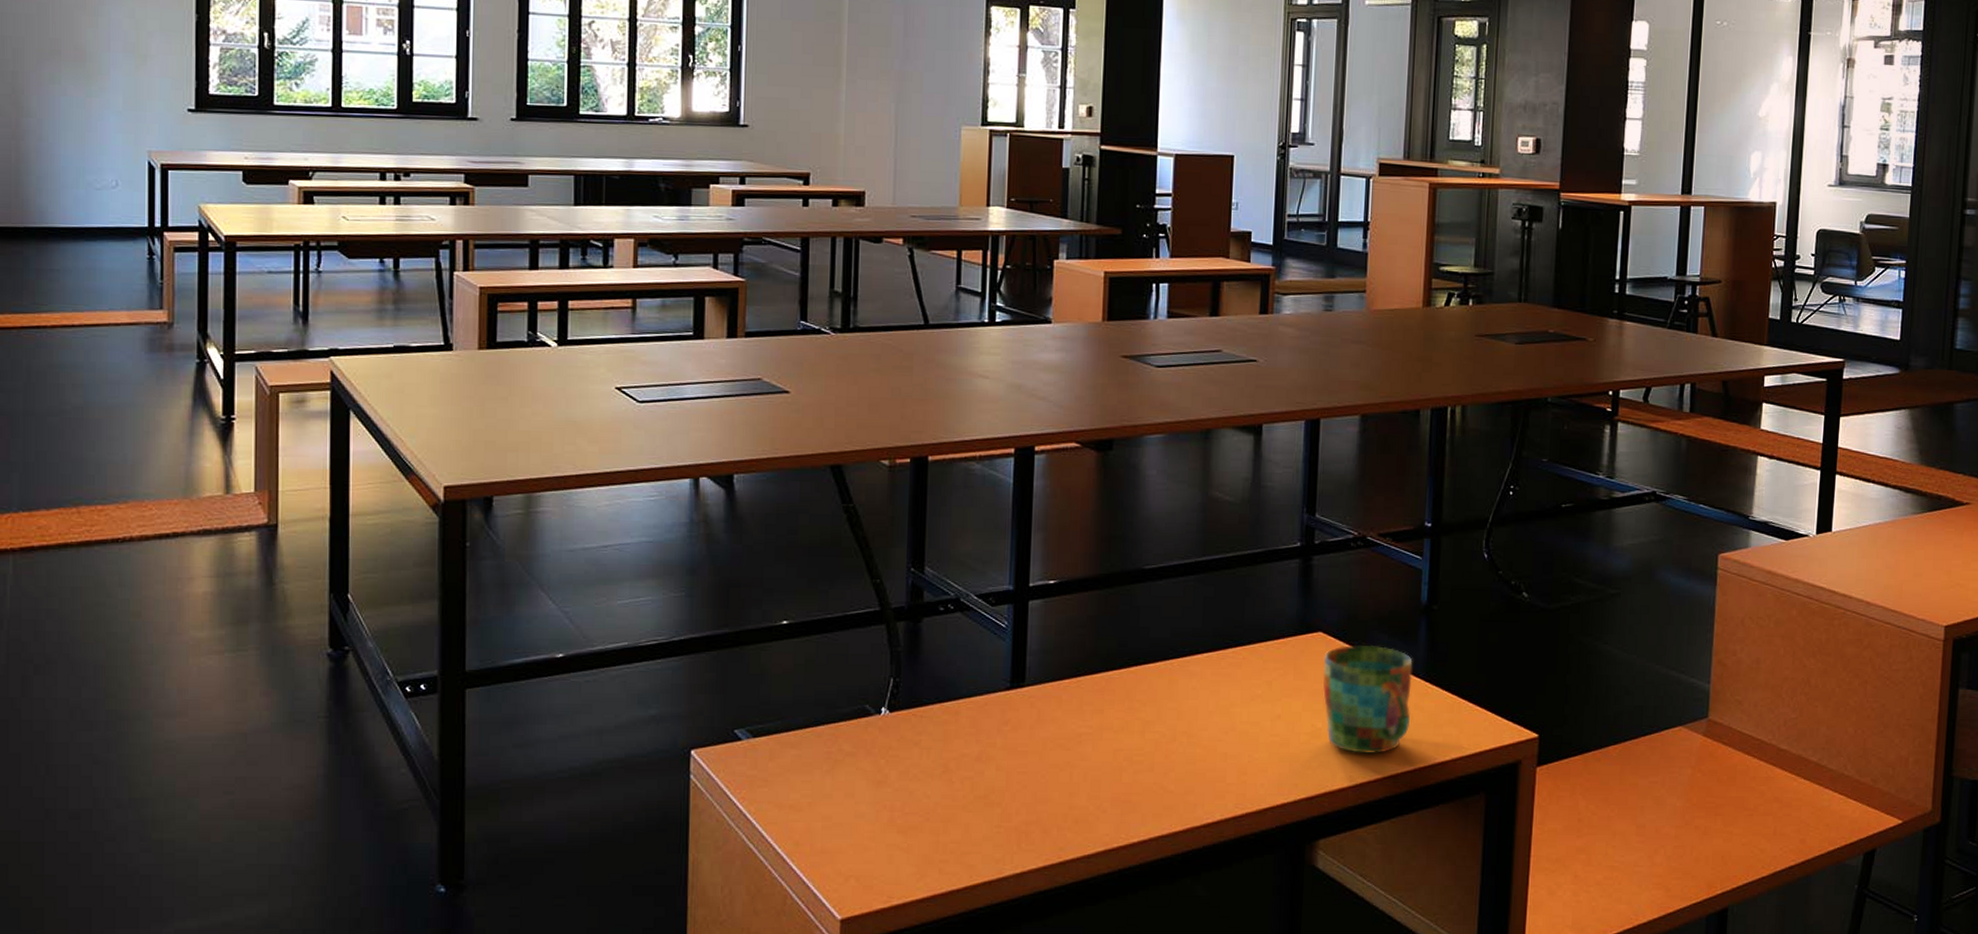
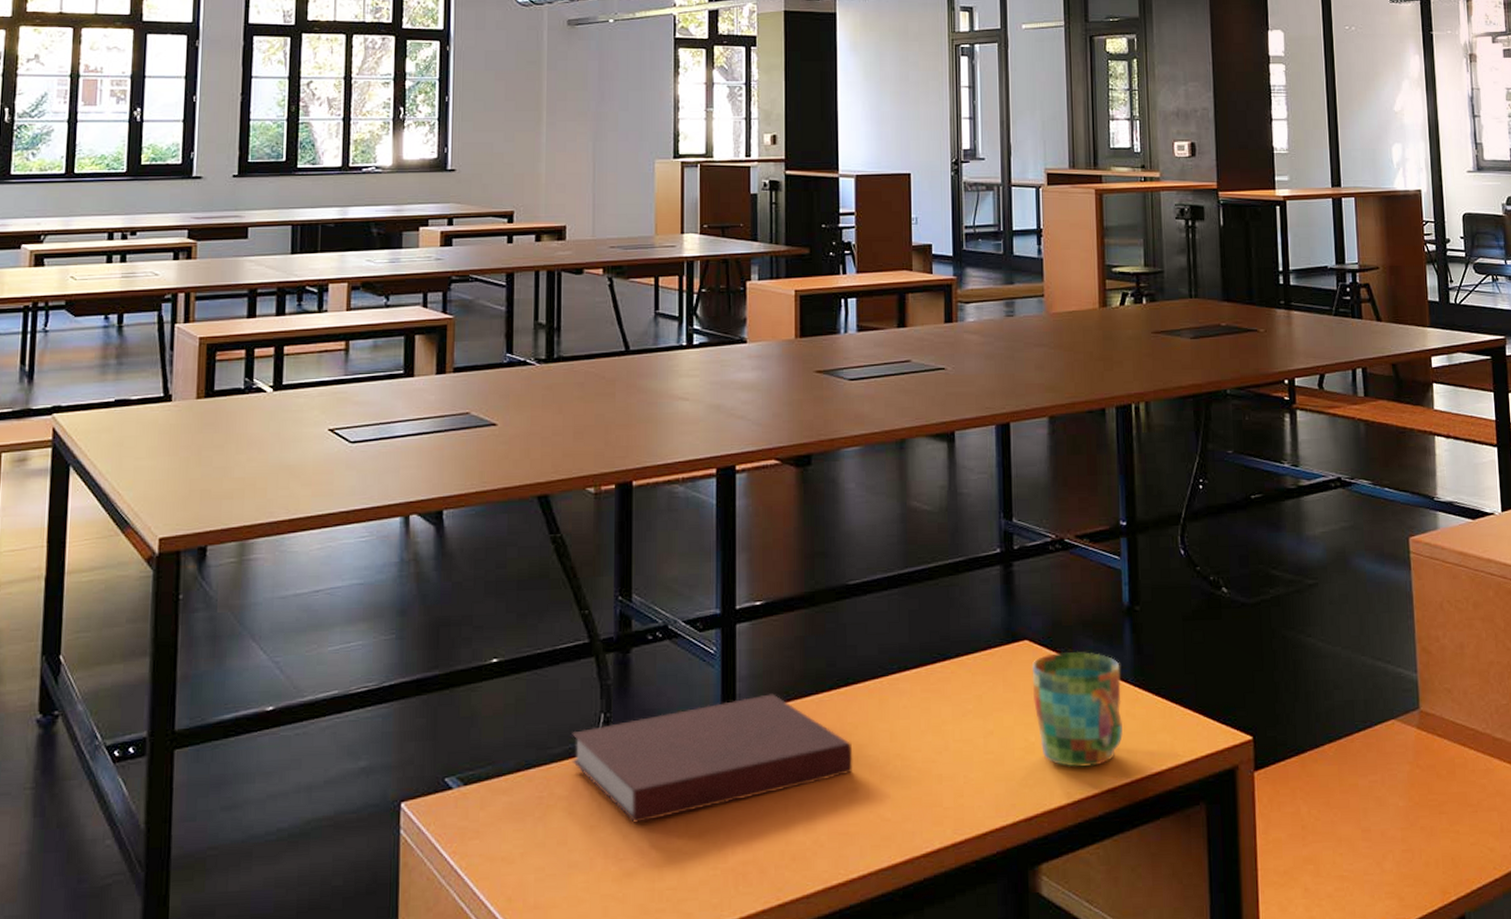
notebook: none [860,669,1140,782] -> present [571,694,853,824]

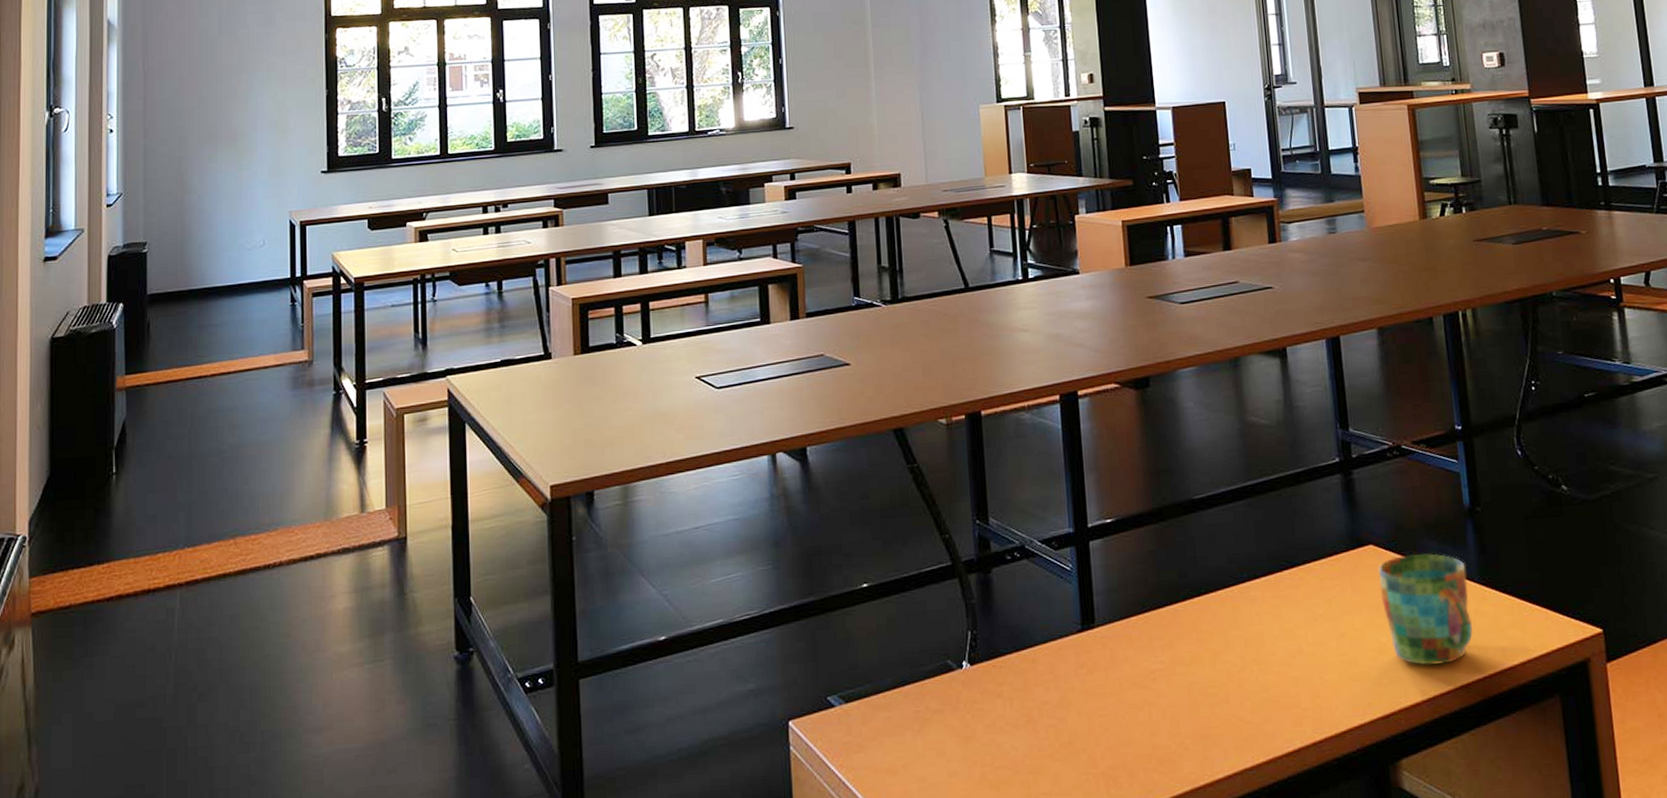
notebook: present [571,694,853,824] -> none [942,606,1211,734]

